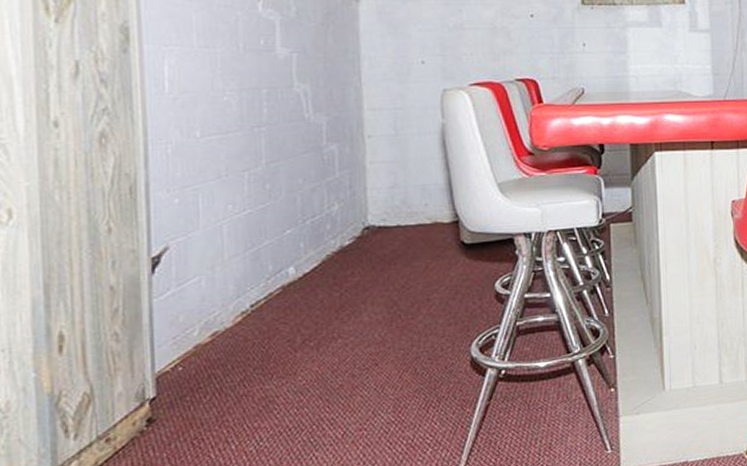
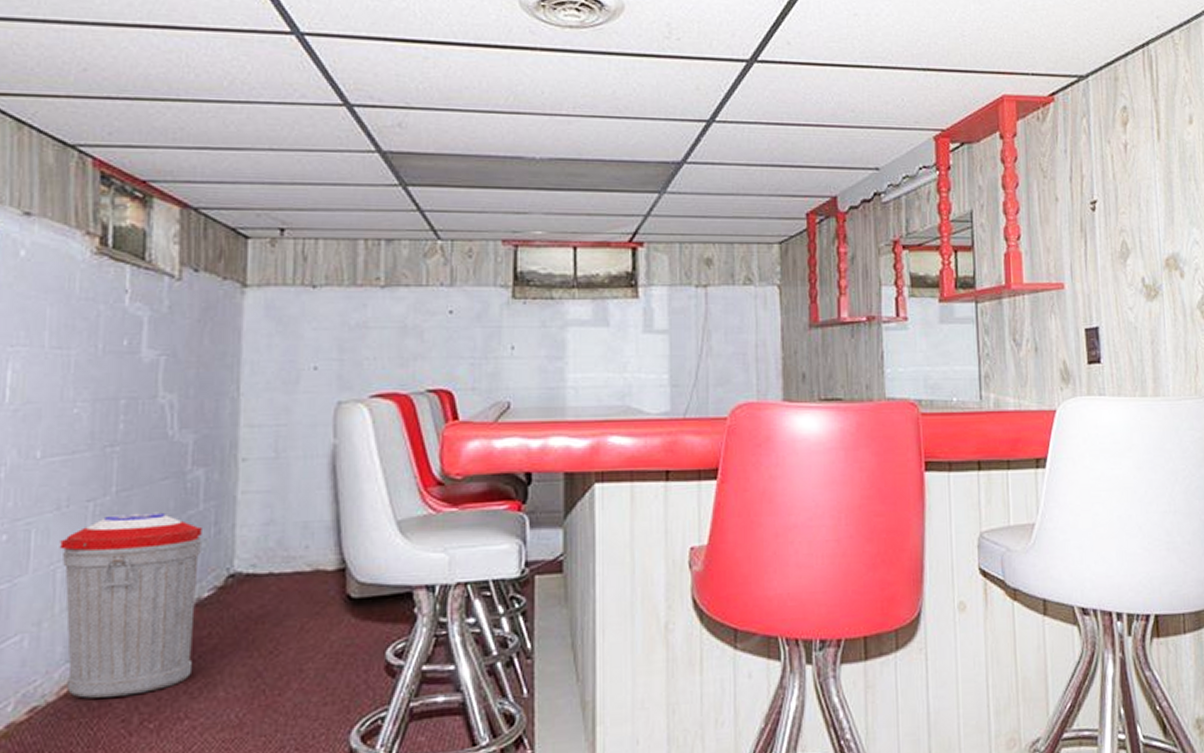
trash can: none [223,179,342,325] -> present [59,512,202,699]

